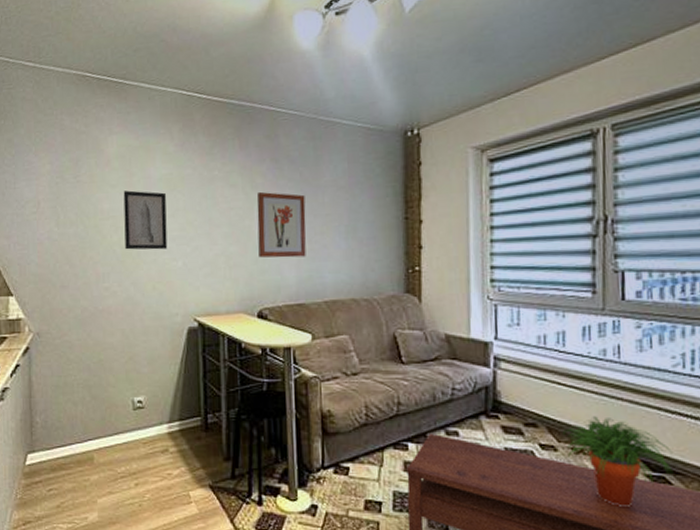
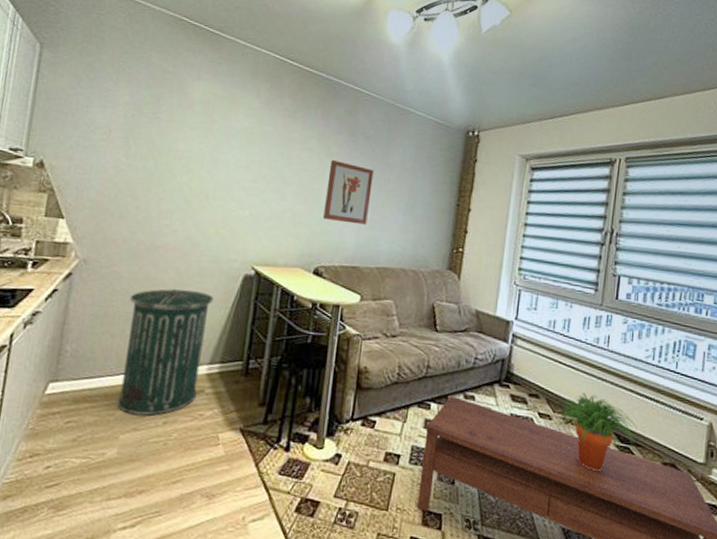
trash can: none [84,351,163,478] -> present [117,289,213,416]
wall art: present [123,190,168,250] -> none [194,135,244,198]

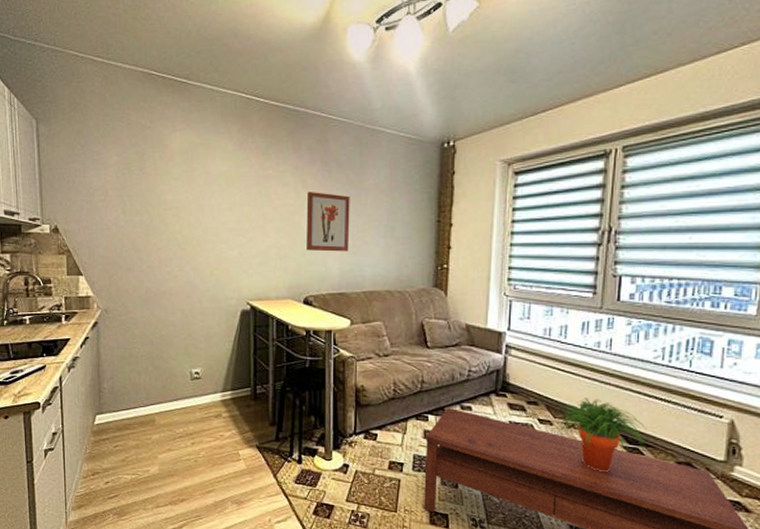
trash can: present [117,289,213,416] -> none [147,329,217,438]

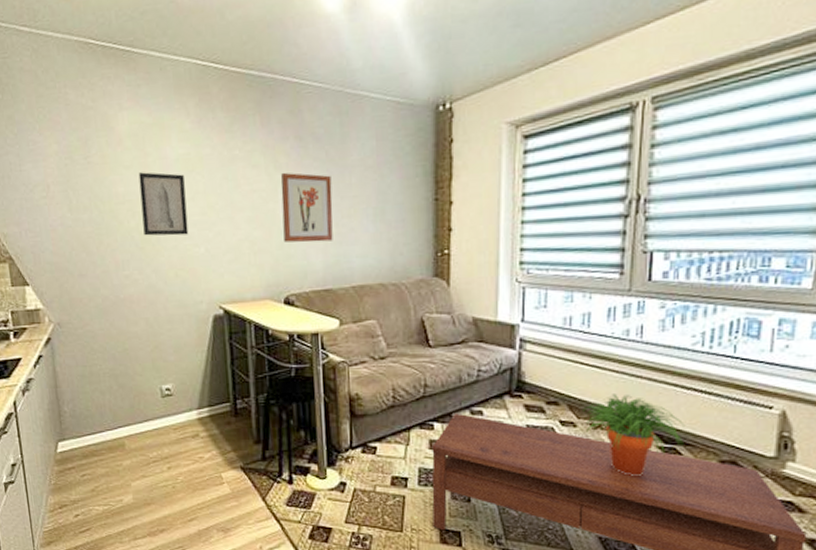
wall art: none [185,184,225,240] -> present [138,172,189,236]

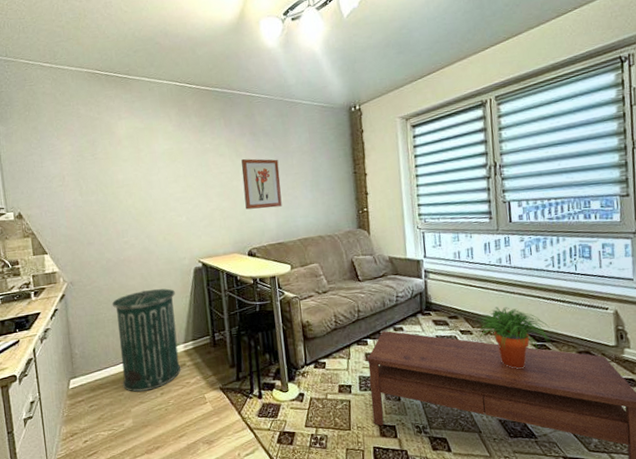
trash can: none [108,339,194,463] -> present [112,288,181,392]
wall art: present [138,172,189,236] -> none [134,163,173,211]

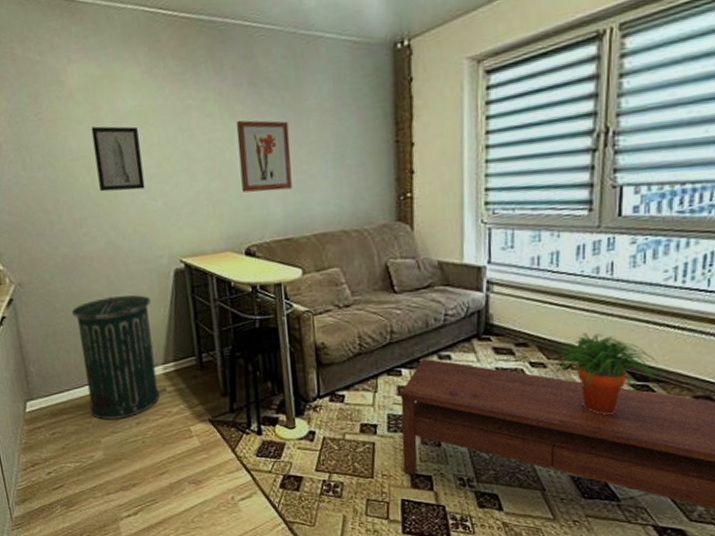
wall art: none [134,163,173,211] -> present [91,126,145,192]

